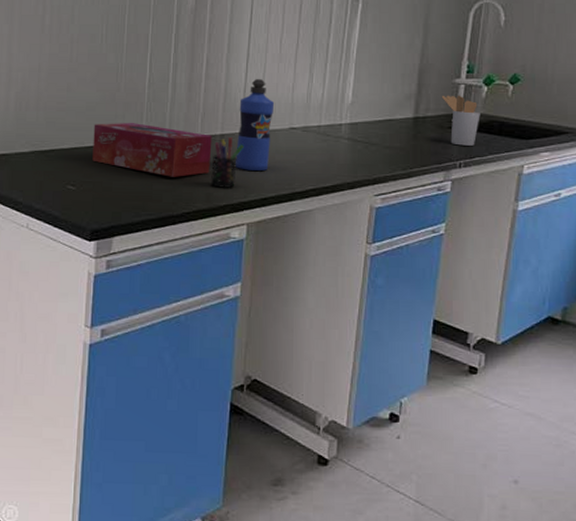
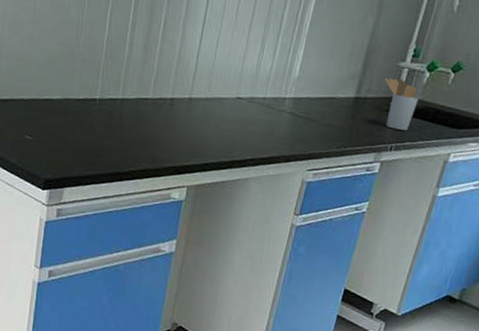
tissue box: present [92,123,212,177] -> none [49,77,163,136]
pen holder: present [210,137,244,188] -> none [156,102,191,151]
water bottle: present [235,79,275,171] -> none [182,45,225,137]

